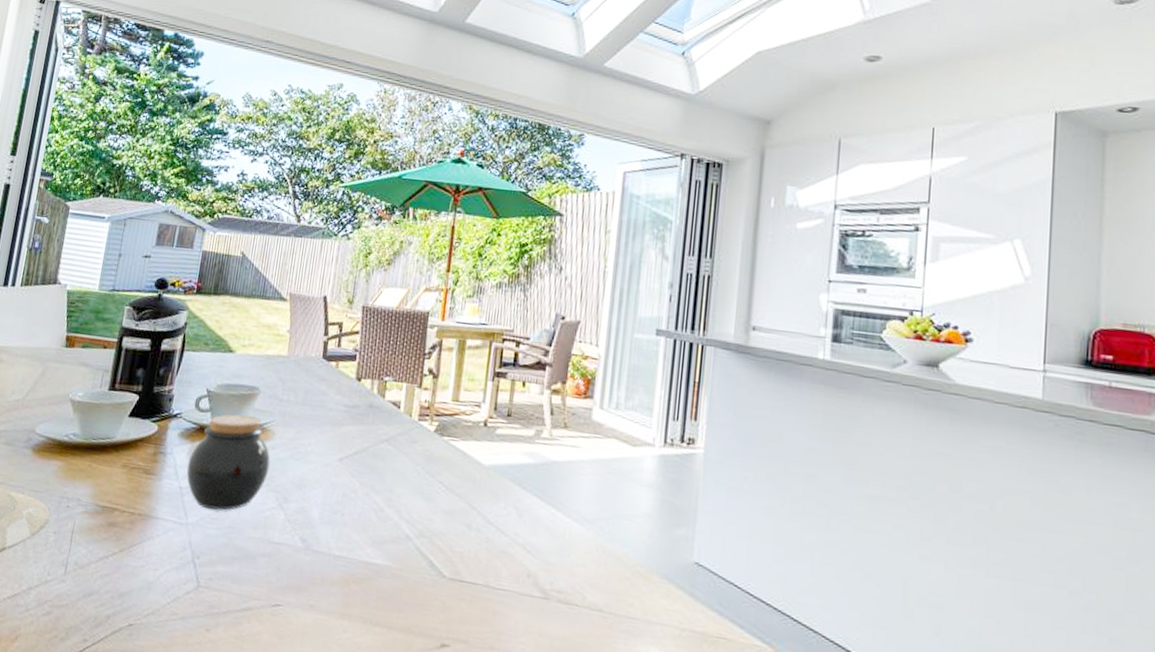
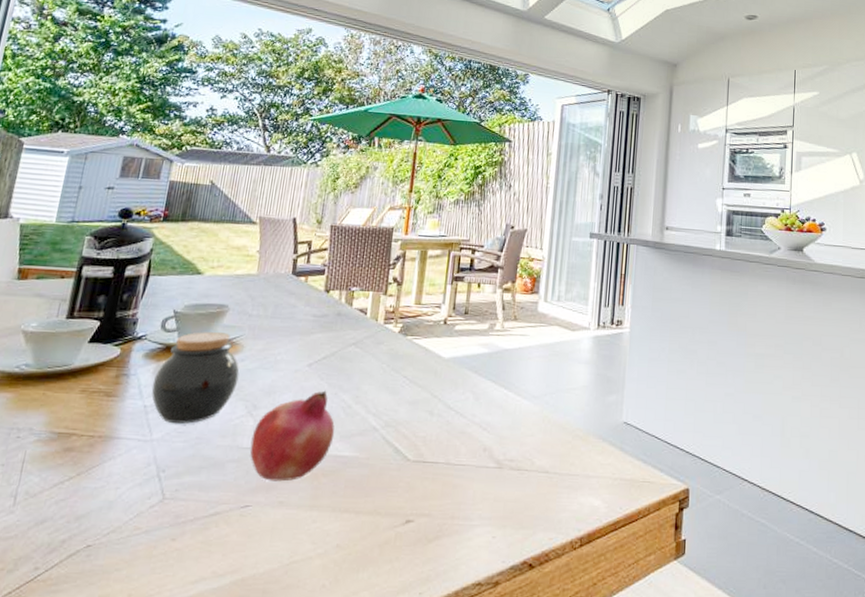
fruit: none [281,489,367,584] -> present [250,390,335,482]

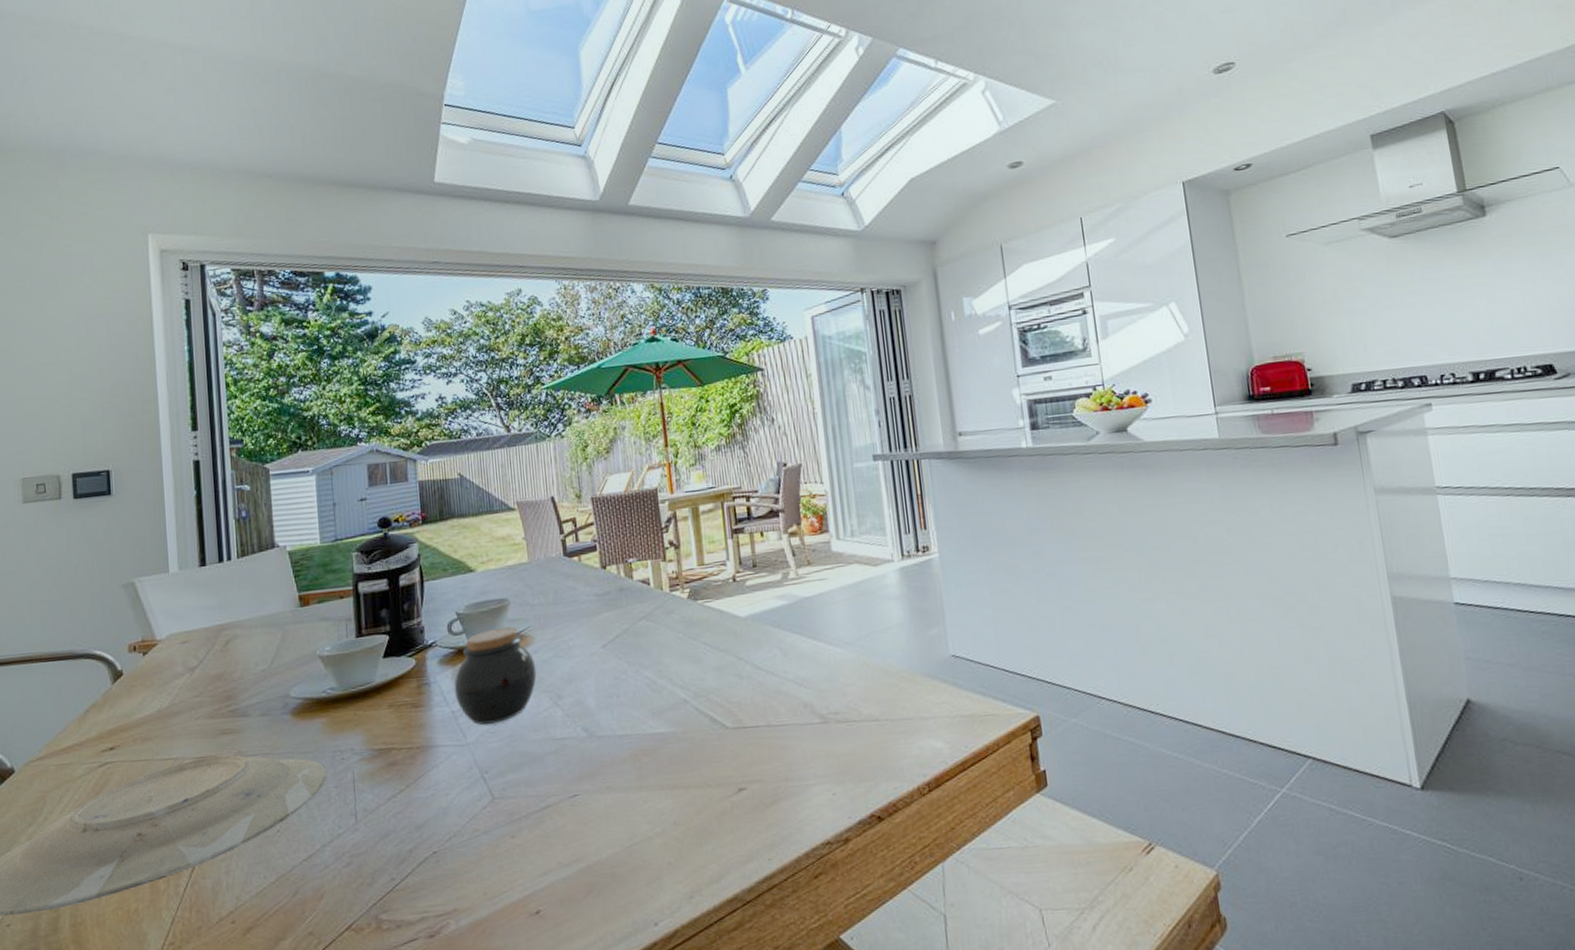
fruit: present [250,390,335,482] -> none [563,670,646,768]

